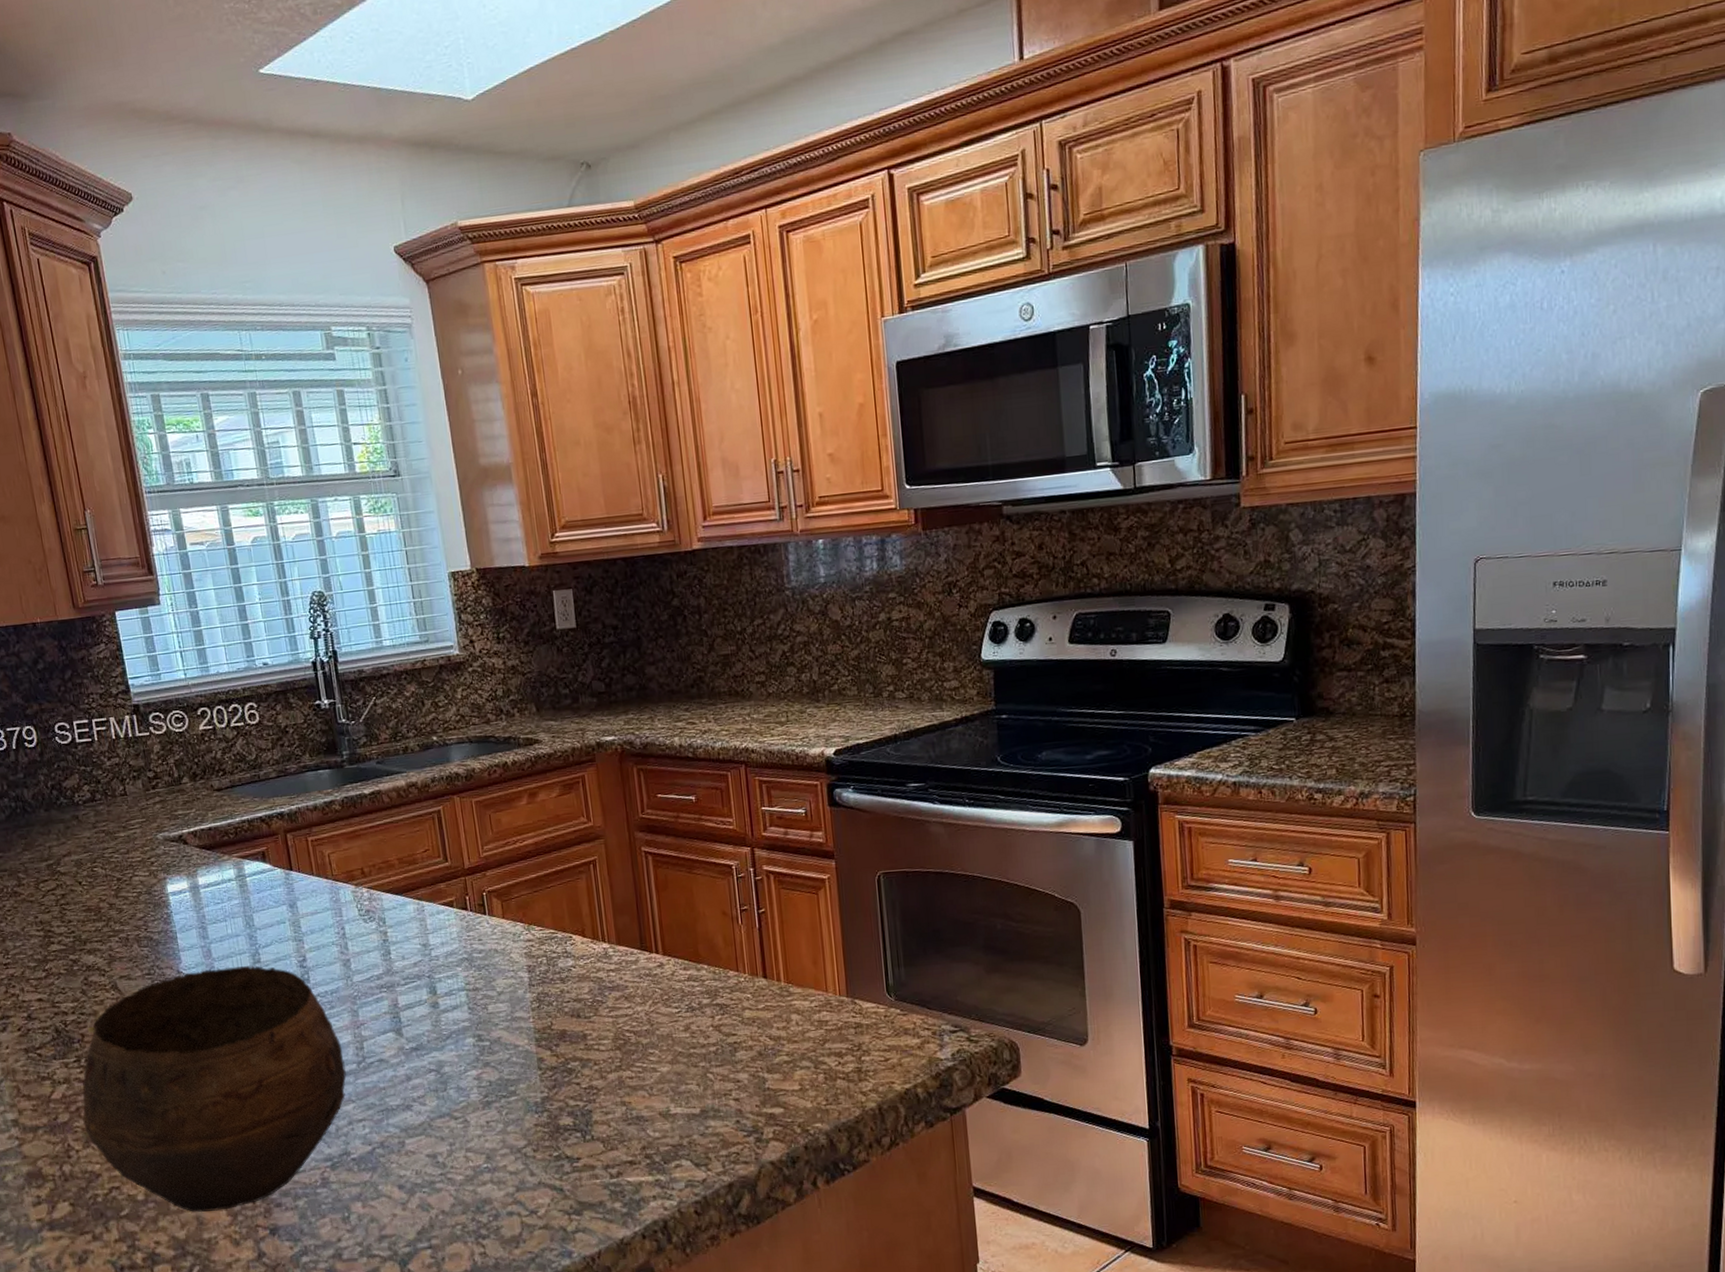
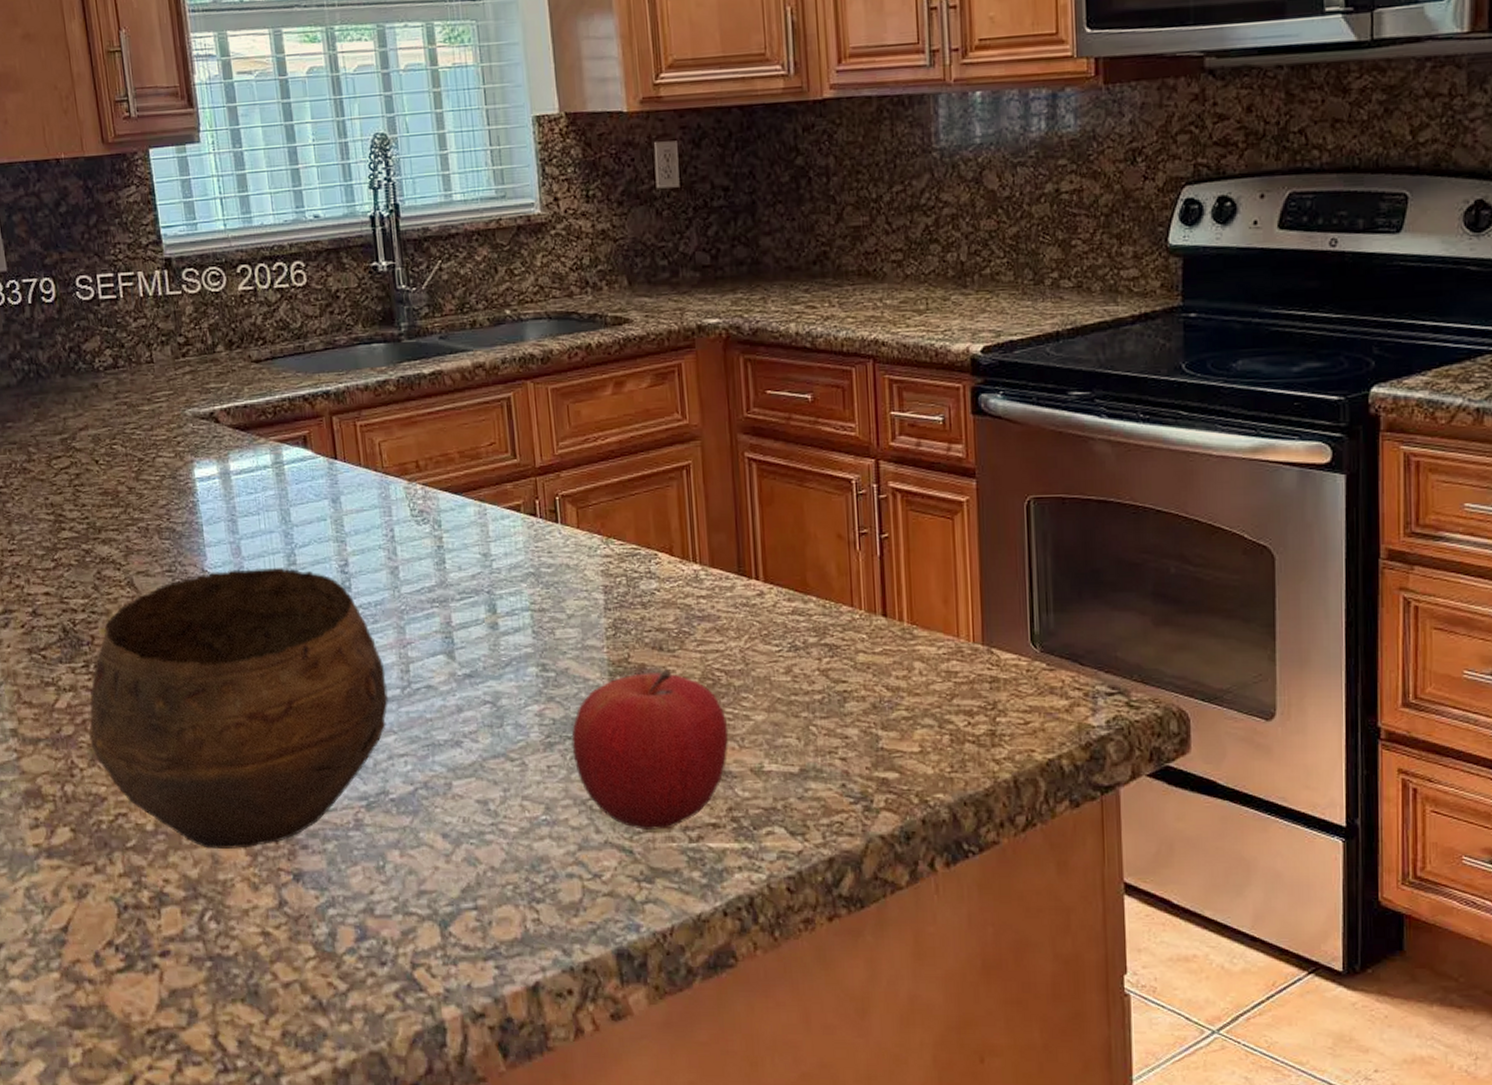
fruit: none [506,1033,640,1170] -> present [571,669,729,830]

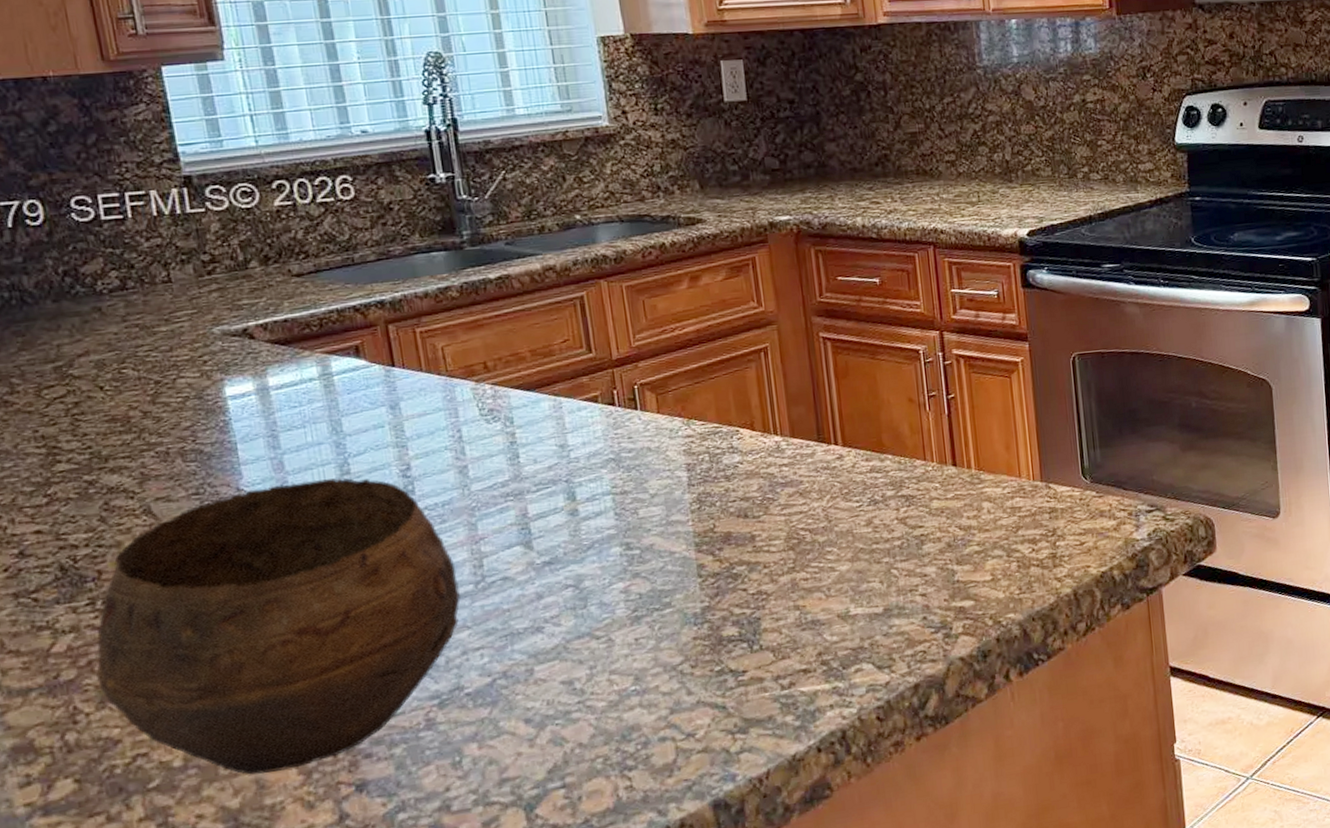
fruit: present [571,669,729,830] -> none [659,534,816,685]

